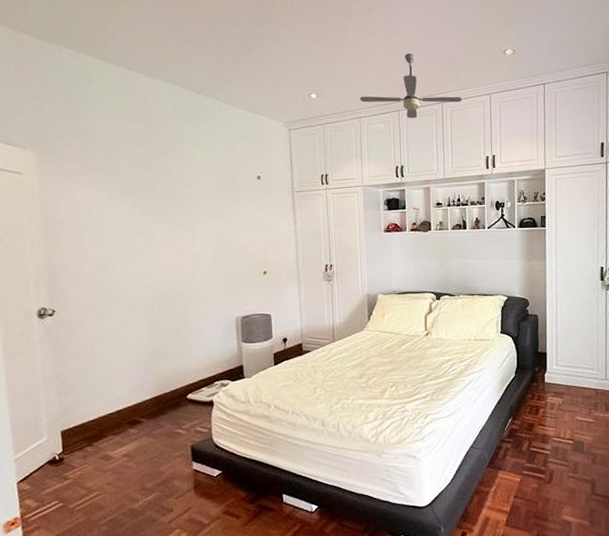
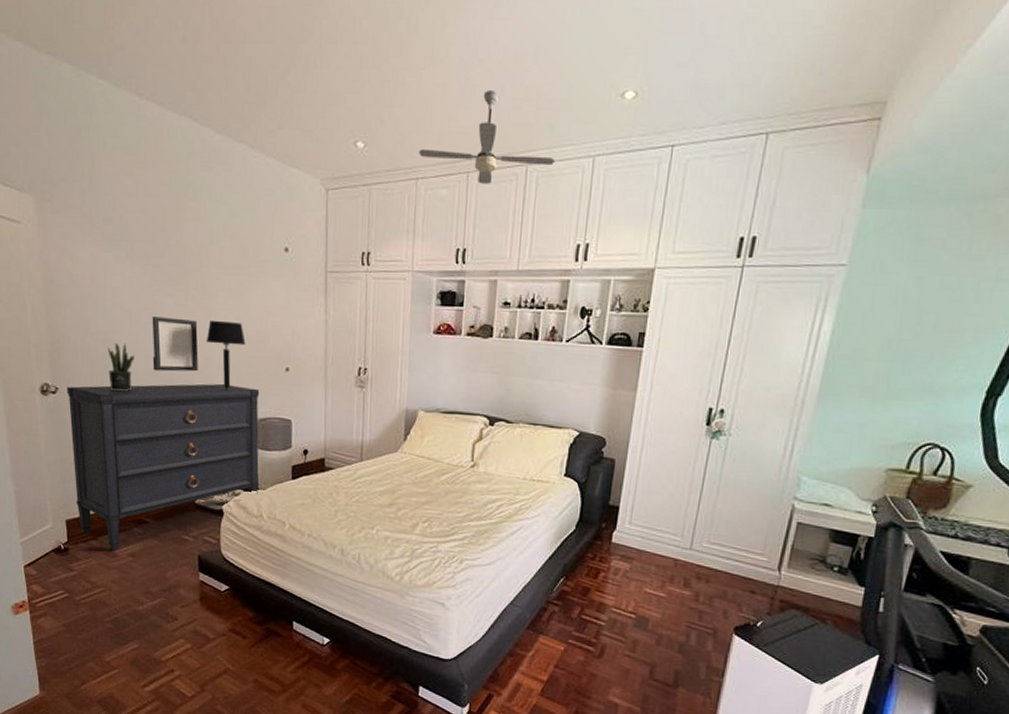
dresser: none [63,290,245,454] -> present [67,383,260,551]
potted plant: none [102,265,128,308] -> present [107,343,134,392]
picture frame: none [143,240,186,286] -> present [152,316,199,372]
table lamp: none [193,238,227,295] -> present [207,320,245,389]

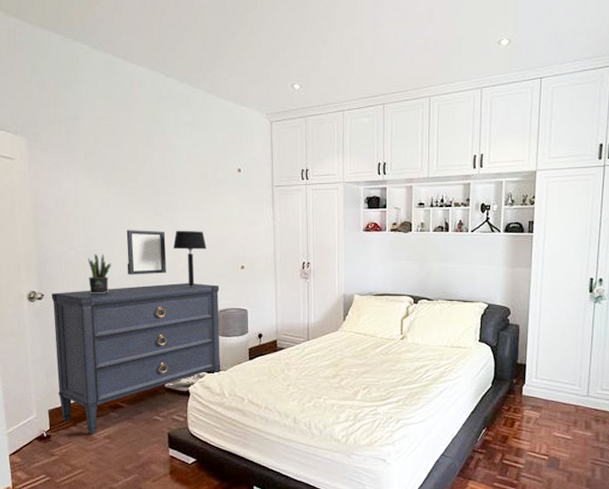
ceiling fan: present [419,90,556,184] -> none [344,42,452,112]

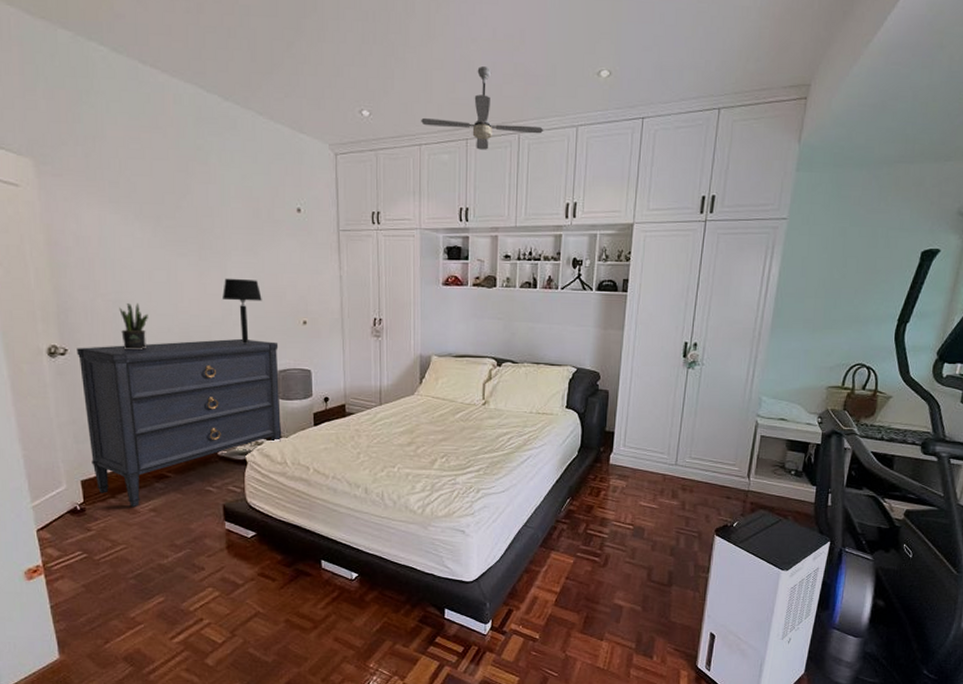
picture frame: present [126,230,167,275] -> none [165,276,215,329]
ceiling fan: none [344,42,452,112] -> present [421,66,544,150]

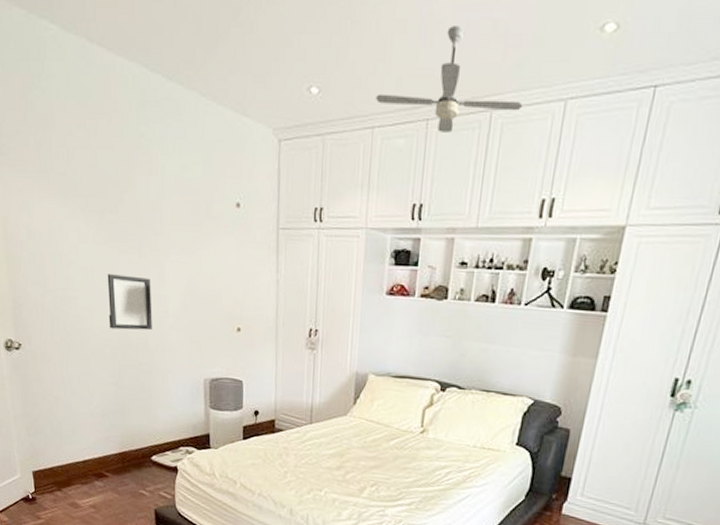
dresser: present [76,338,282,508] -> none [29,342,212,502]
potted plant: present [119,302,148,350] -> none [66,300,91,349]
picture frame: none [165,276,215,329] -> present [107,274,152,331]
table lamp: present [223,278,262,344] -> none [160,278,198,349]

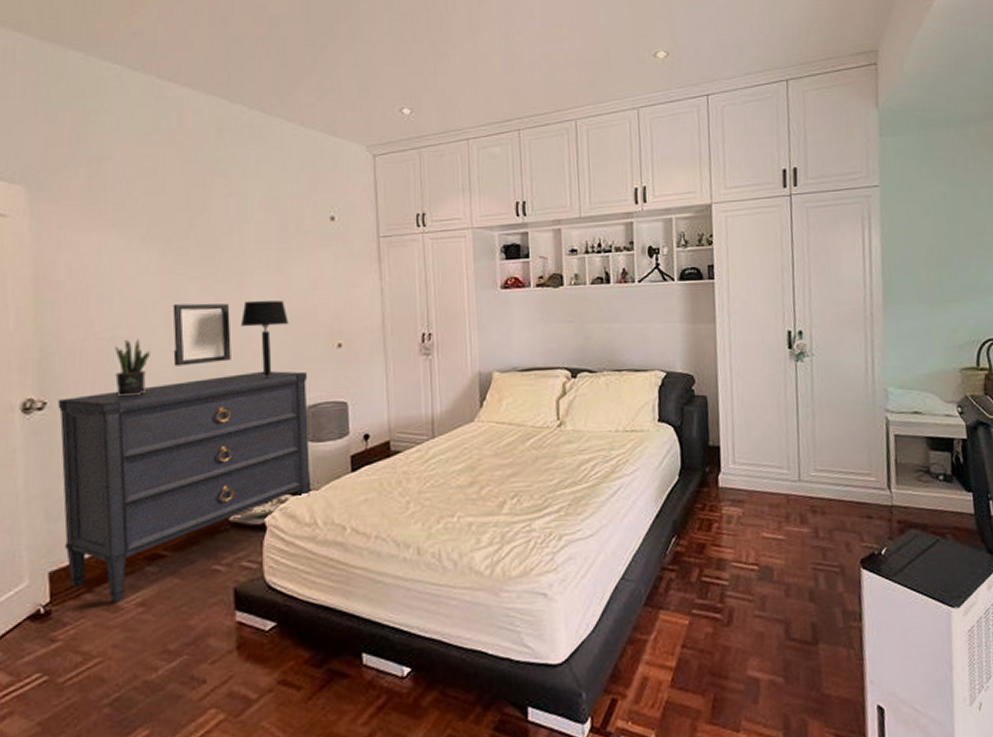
dresser: none [29,342,212,502] -> present [58,370,311,604]
potted plant: none [66,300,91,349] -> present [115,338,150,397]
table lamp: none [160,278,198,349] -> present [241,300,288,377]
ceiling fan: present [376,26,523,133] -> none [468,57,603,140]

